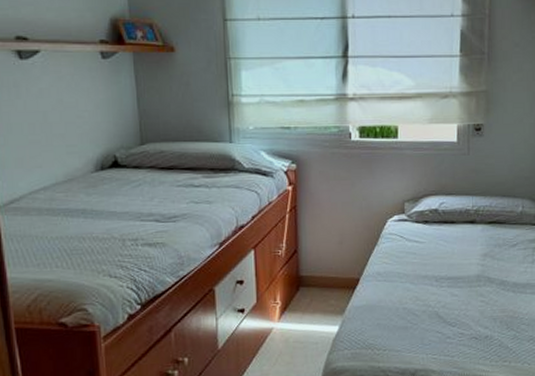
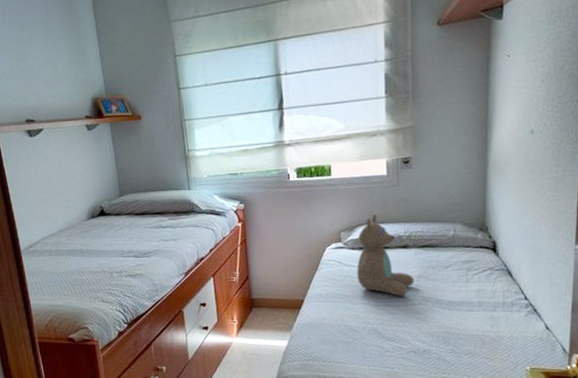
teddy bear: none [420,185,480,277] -> present [356,214,414,297]

